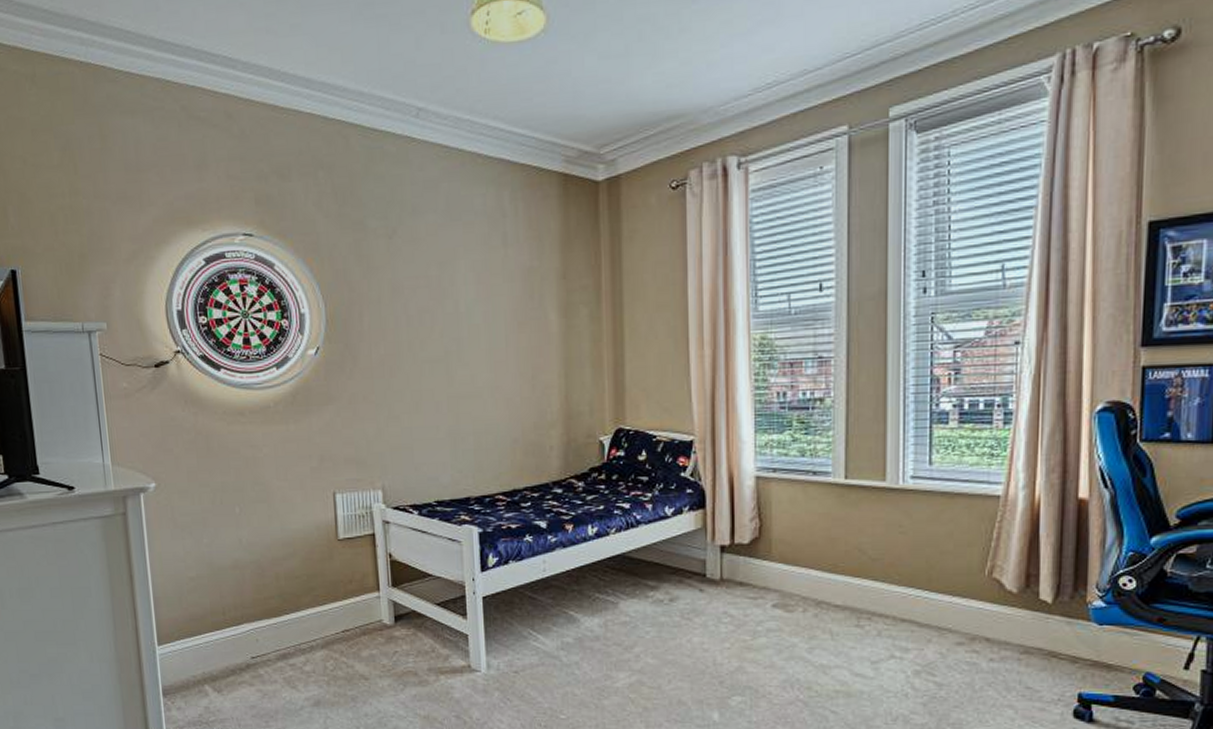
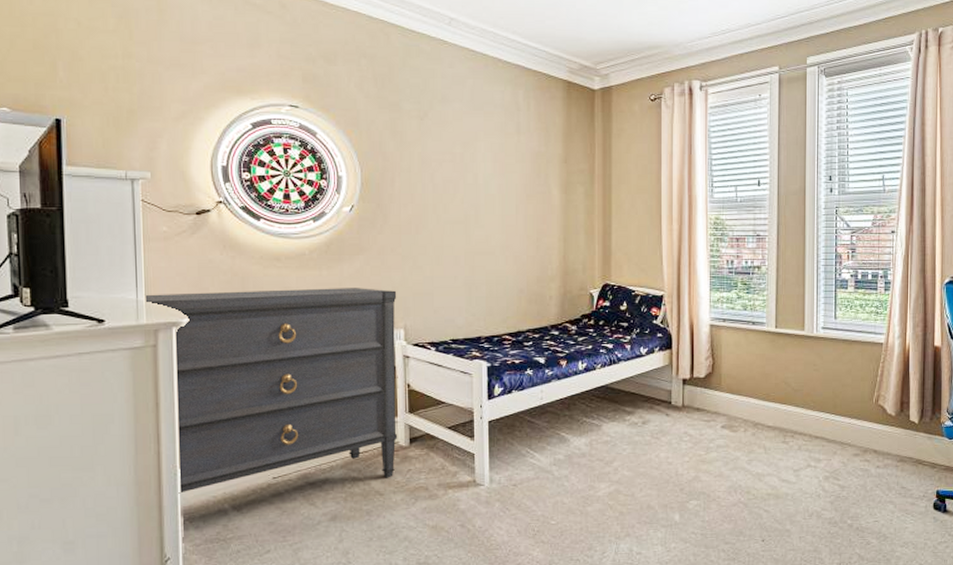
dresser: none [112,443,381,672] -> present [146,288,398,494]

